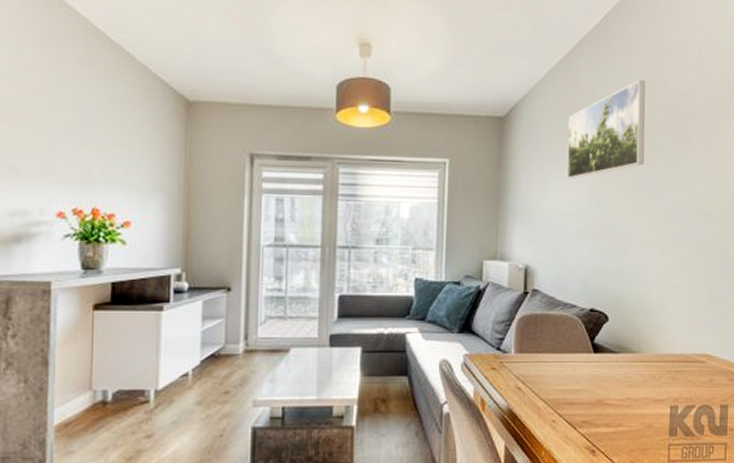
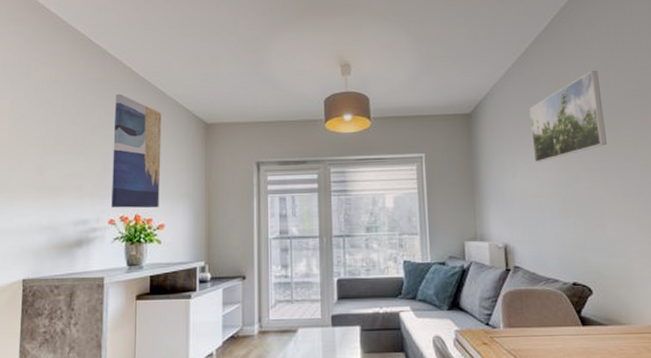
wall art: none [61,51,129,202] -> present [111,93,162,208]

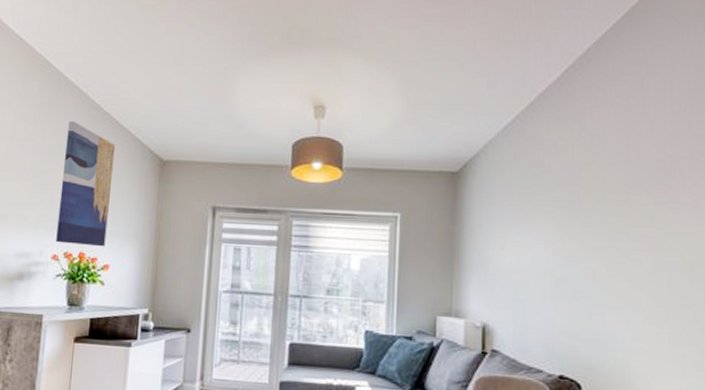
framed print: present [529,70,607,162] -> none [527,132,617,234]

